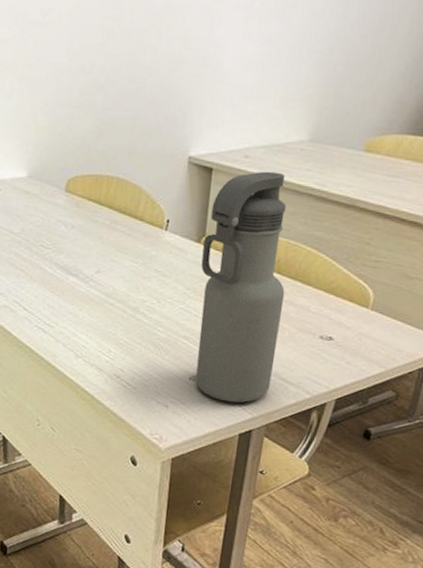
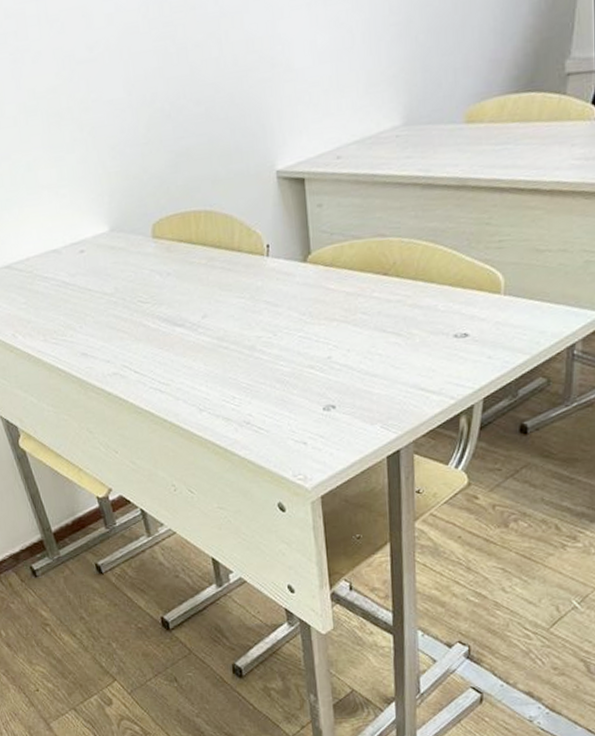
water bottle: present [195,171,287,403] -> none [310,167,411,426]

